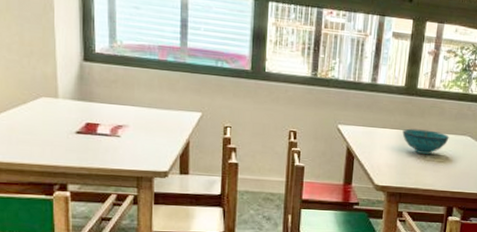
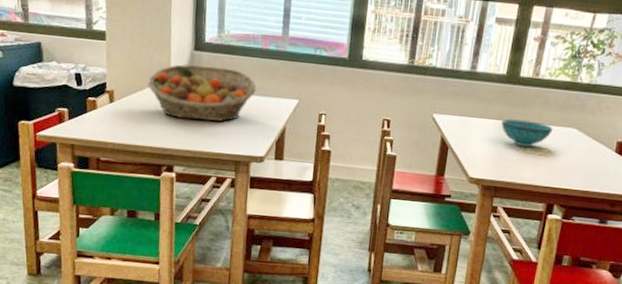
fruit basket: none [32,76,156,136] -> present [148,64,257,122]

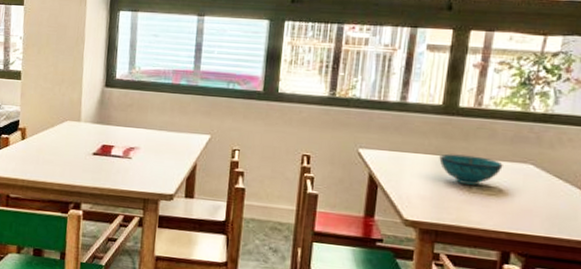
fruit basket: present [148,64,257,122] -> none [59,101,167,158]

